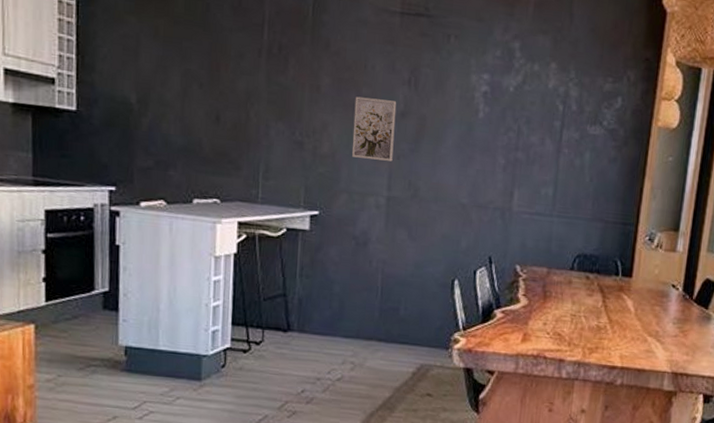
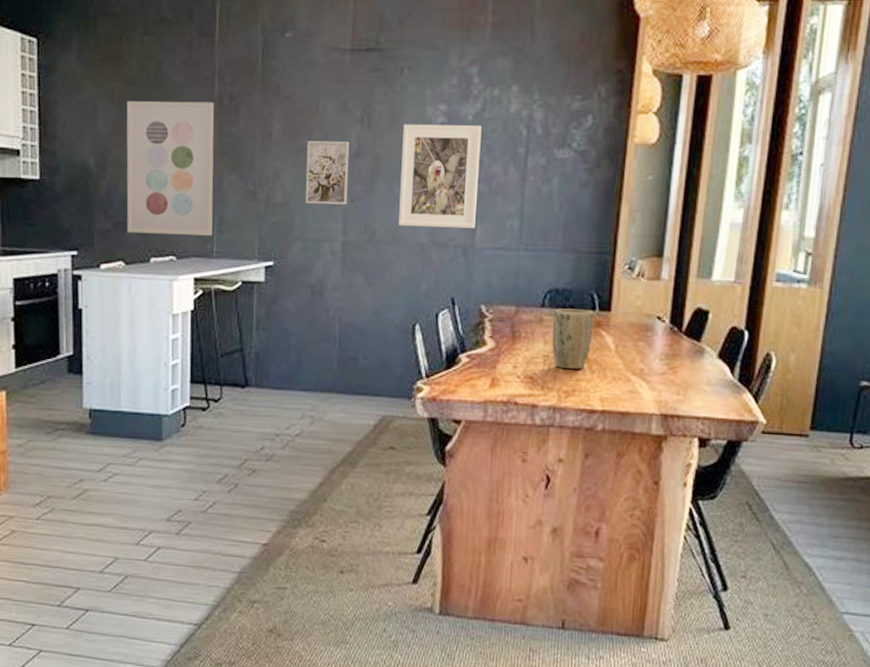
wall art: none [169,39,263,182] -> present [126,101,214,236]
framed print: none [441,89,522,194] -> present [398,124,482,229]
plant pot: none [579,272,617,329] -> present [552,308,594,369]

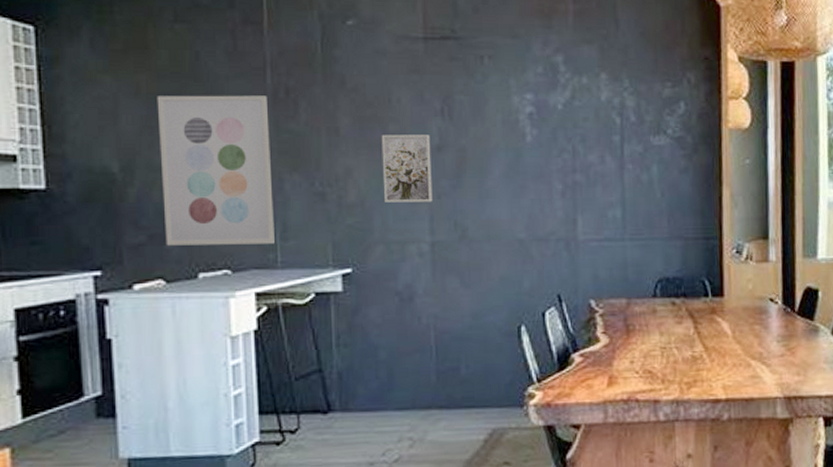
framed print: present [398,124,482,229] -> none [488,114,576,222]
plant pot: present [552,308,594,369] -> none [667,296,708,359]

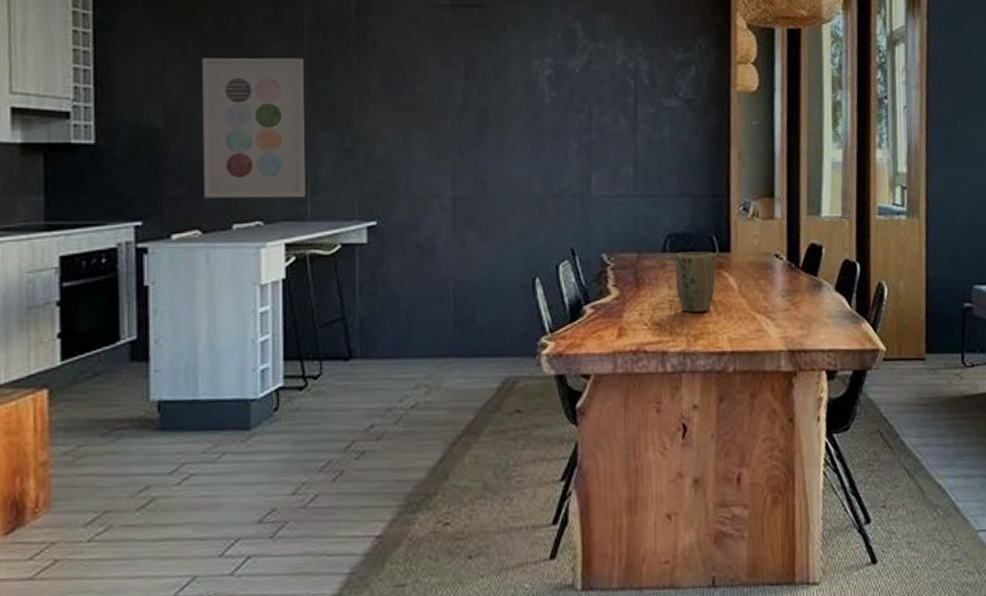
wall art: present [381,134,433,202] -> none [409,95,455,159]
plant pot: none [667,296,708,359] -> present [675,252,715,312]

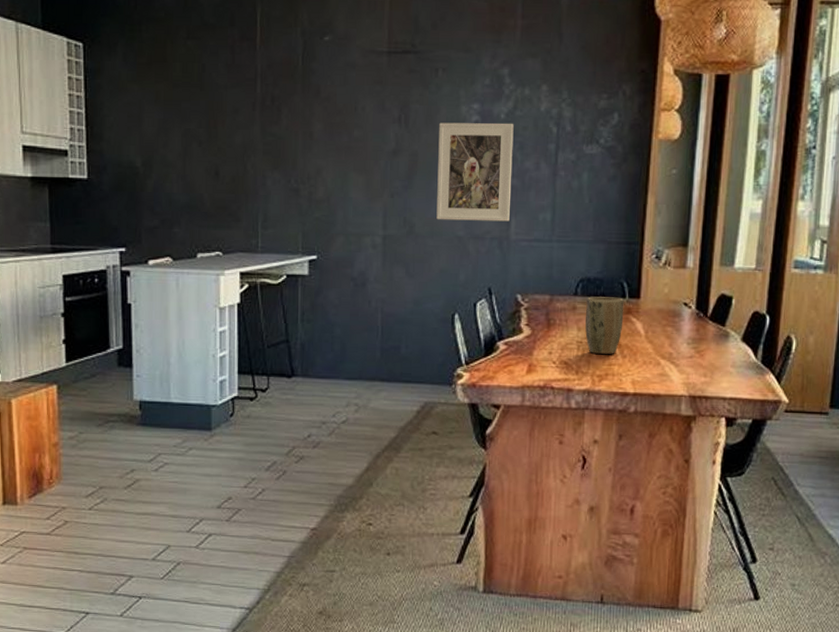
wall art: present [201,57,306,198] -> none [171,102,257,231]
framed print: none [510,76,591,178] -> present [436,122,514,222]

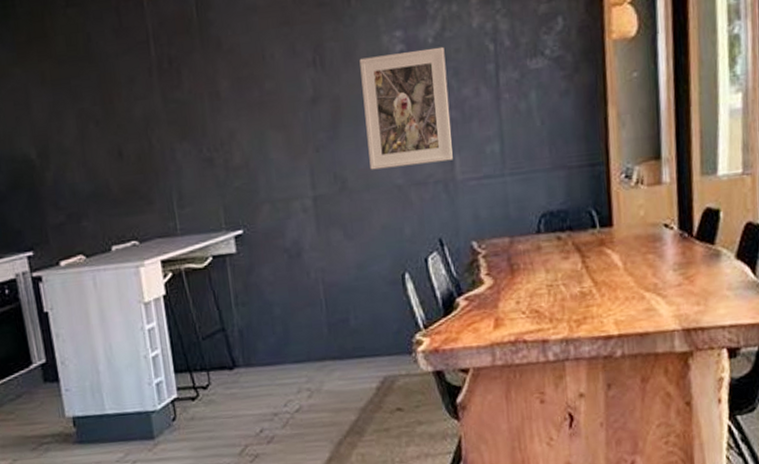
plant pot: present [585,296,624,354] -> none [552,228,597,297]

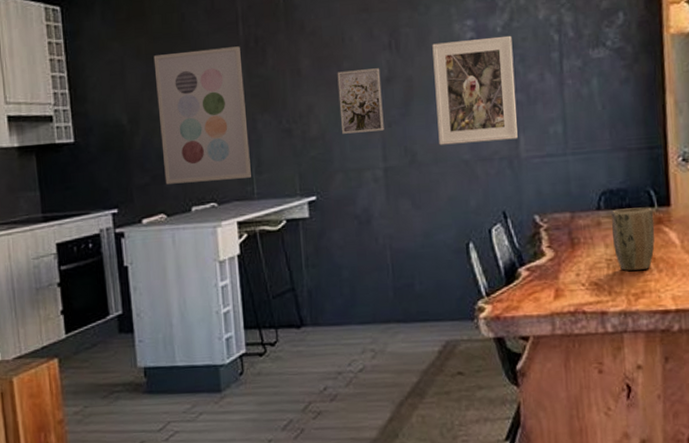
wall art: none [59,68,173,223] -> present [153,46,251,185]
wall art: none [259,87,312,162] -> present [337,68,384,134]
plant pot: none [552,228,597,297] -> present [611,207,655,271]

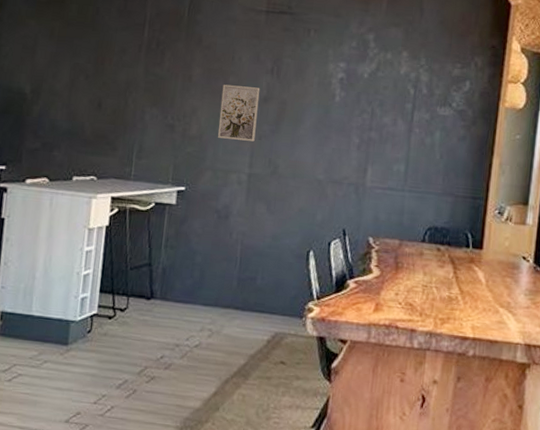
wall art: present [153,46,251,185] -> none [53,39,143,161]
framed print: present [432,35,518,145] -> none [299,76,376,170]
plant pot: present [611,207,655,271] -> none [430,244,468,300]

